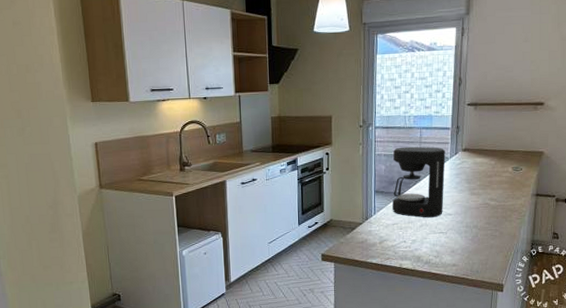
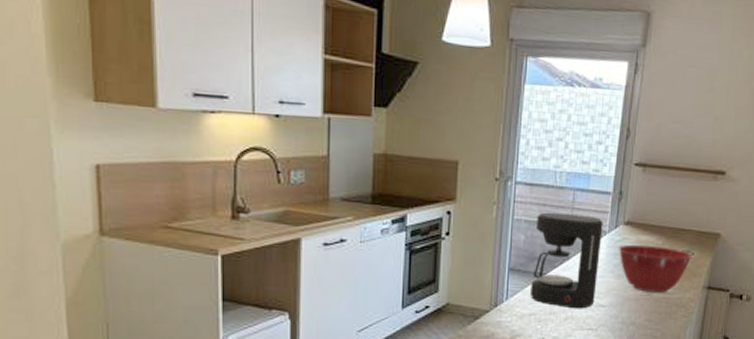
mixing bowl: none [459,165,521,202] -> present [618,244,693,293]

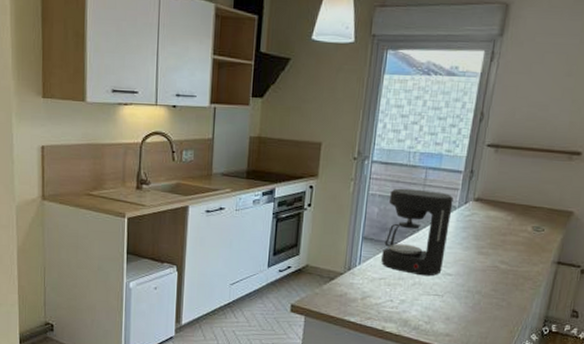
mixing bowl: present [618,244,693,293] -> none [467,219,543,266]

